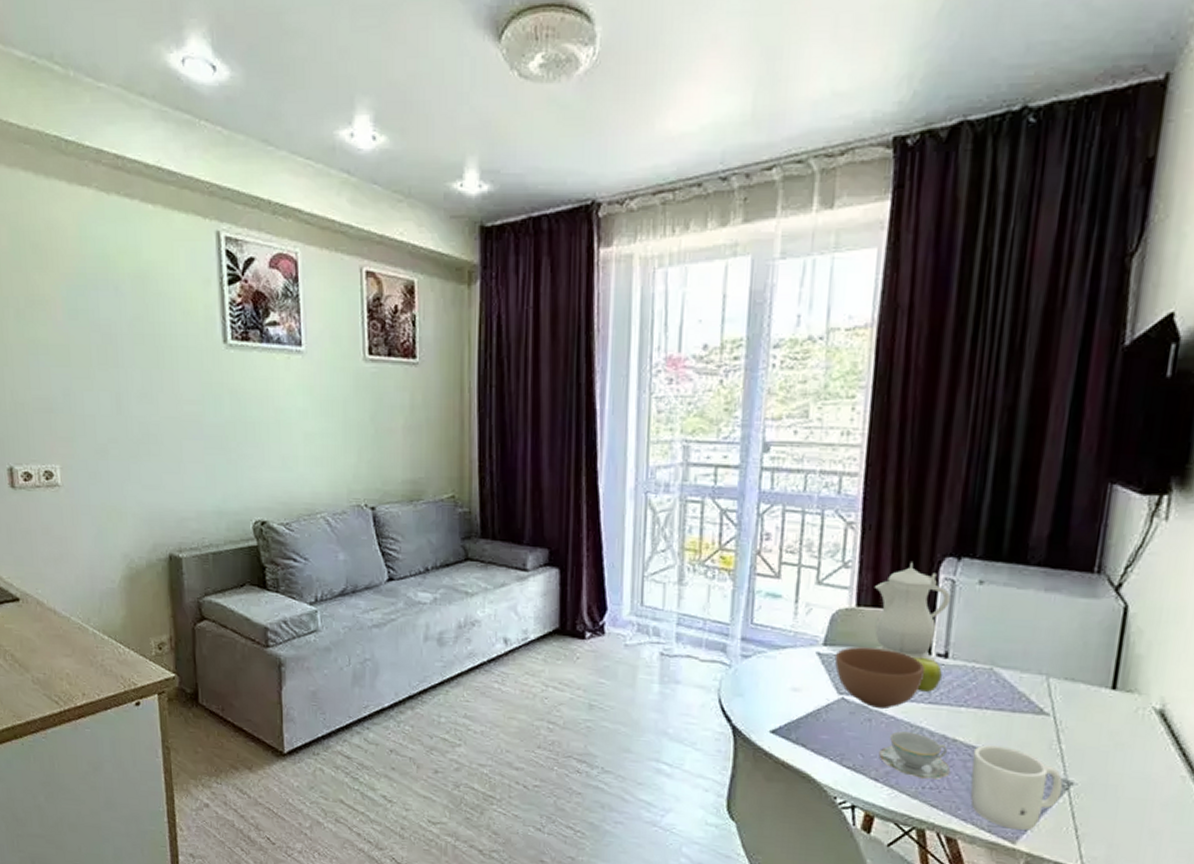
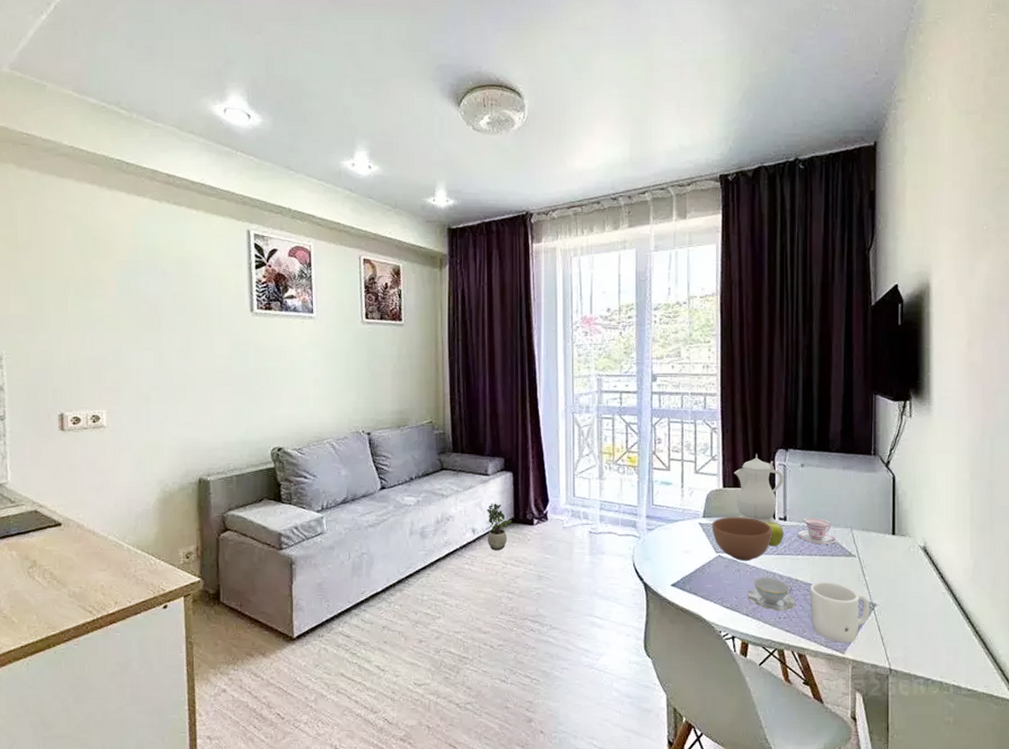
potted plant: none [523,606,557,668] -> present [487,502,512,550]
teacup: none [963,655,1023,696] -> present [798,517,837,545]

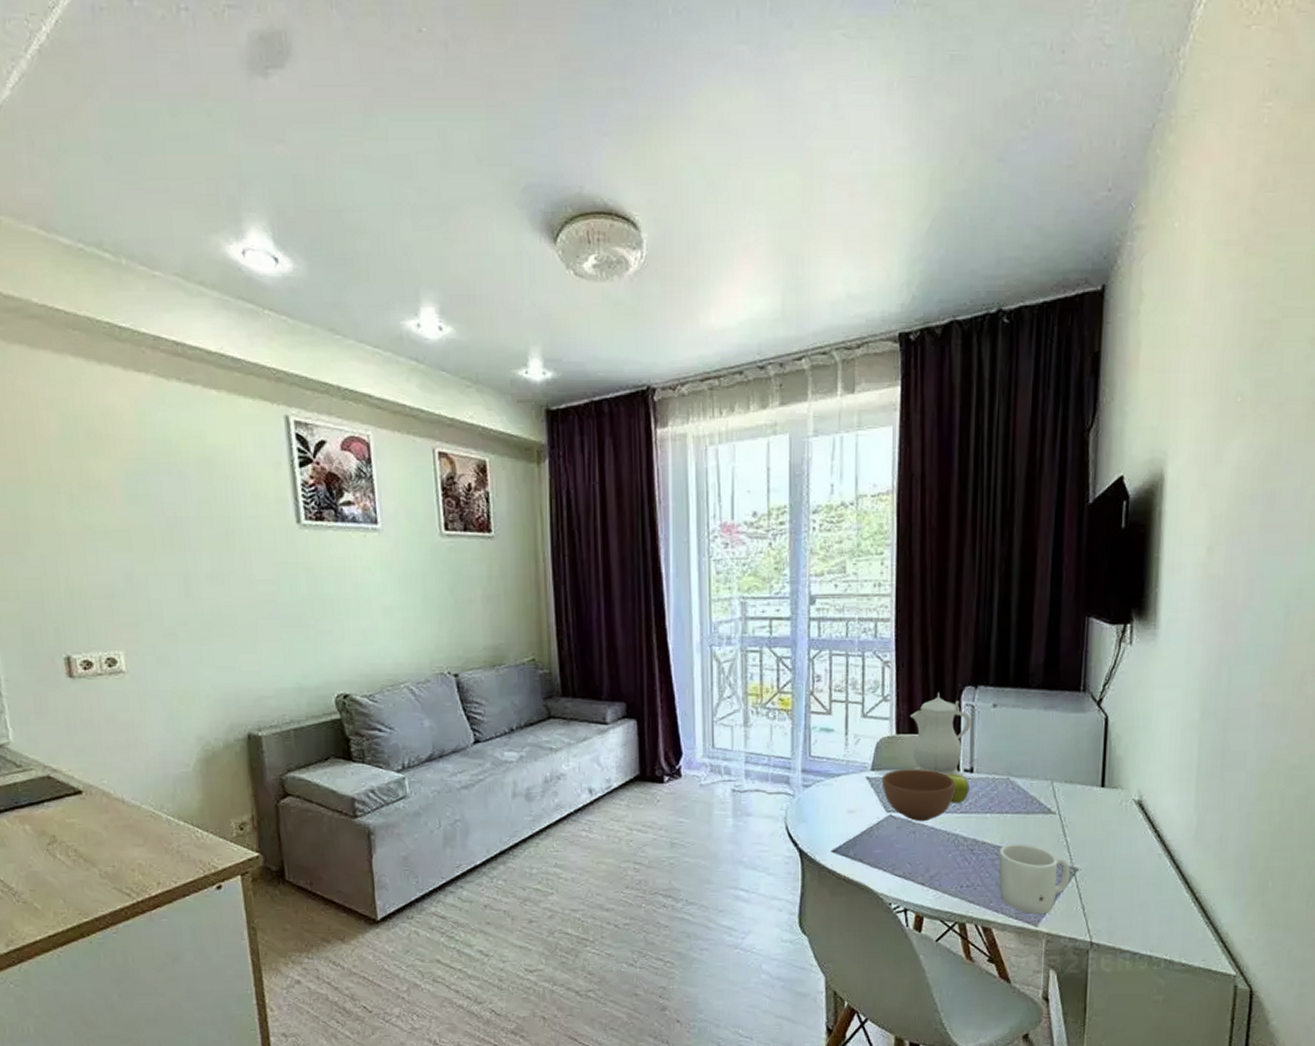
potted plant: present [487,502,512,550] -> none [606,757,638,814]
teacup: present [747,577,796,611] -> none [924,839,982,879]
teacup: present [798,517,837,545] -> none [986,768,1034,800]

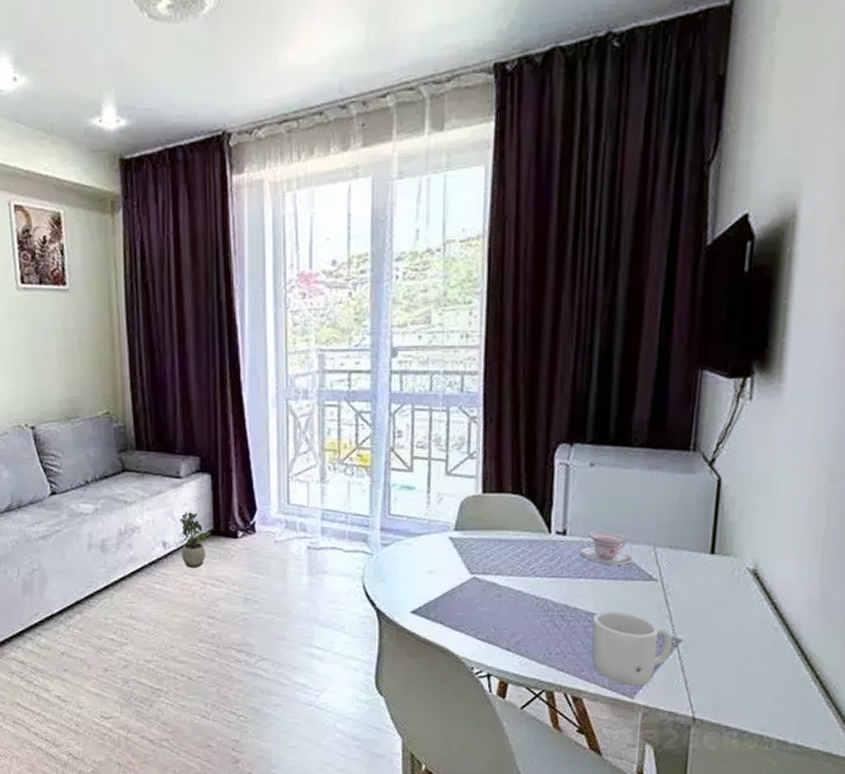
potted plant: none [606,757,638,814] -> present [180,511,212,568]
bowl: present [881,769,956,822] -> none [465,530,547,585]
teapot: present [909,692,971,777] -> none [497,450,565,539]
fruit: present [946,773,969,803] -> none [535,535,562,567]
teacup: none [986,768,1034,800] -> present [580,531,633,565]

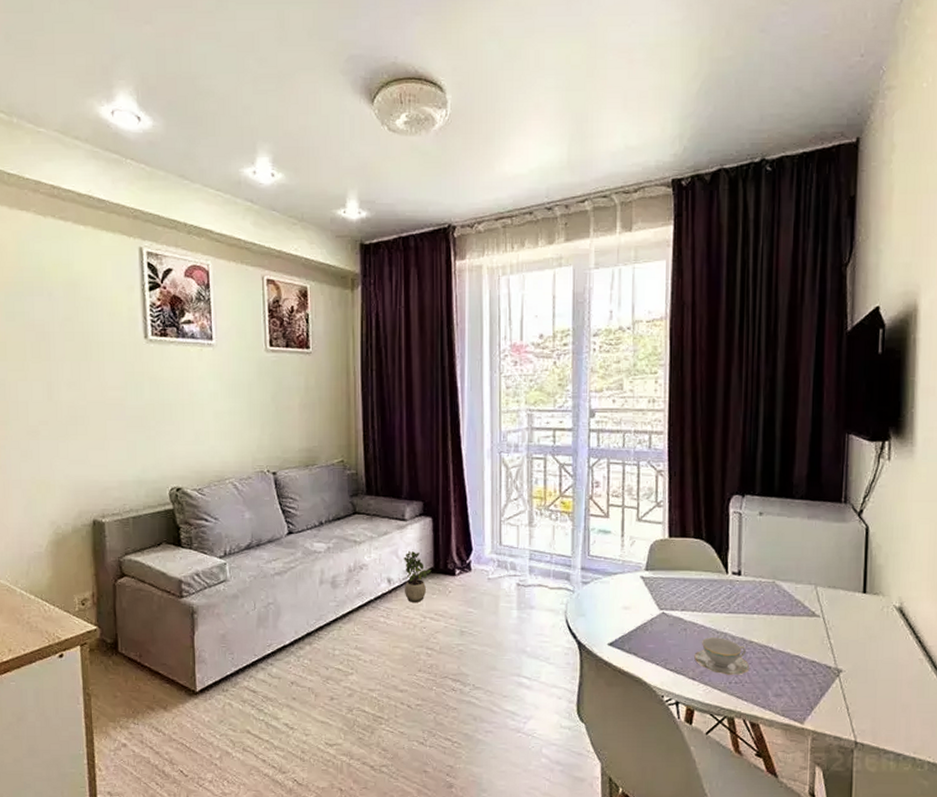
teacup: none [509,604,574,645] -> present [694,637,750,675]
teacup: present [580,531,633,565] -> none [753,572,798,603]
mug: present [591,611,673,685] -> none [765,644,835,712]

